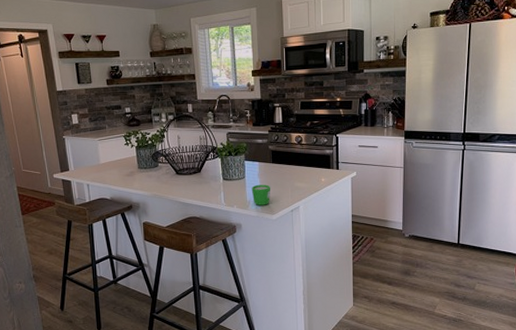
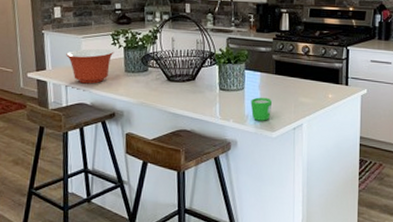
mixing bowl: none [86,150,128,181] -> present [66,49,114,84]

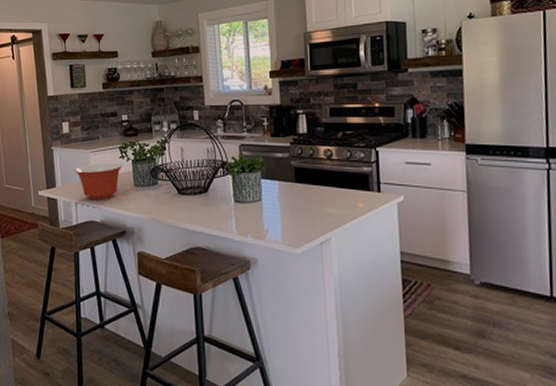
mug: present [250,97,272,121] -> none [269,209,294,236]

